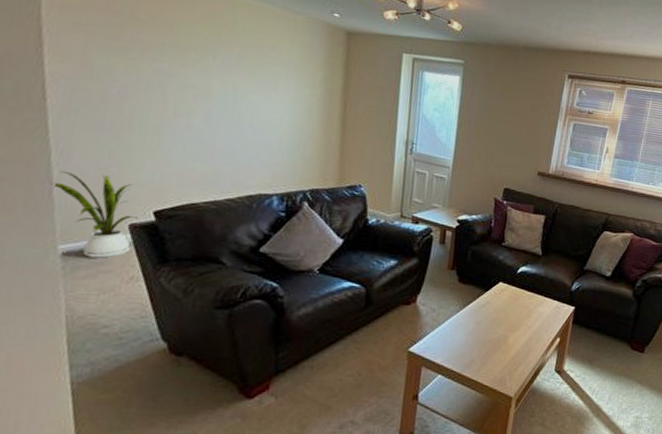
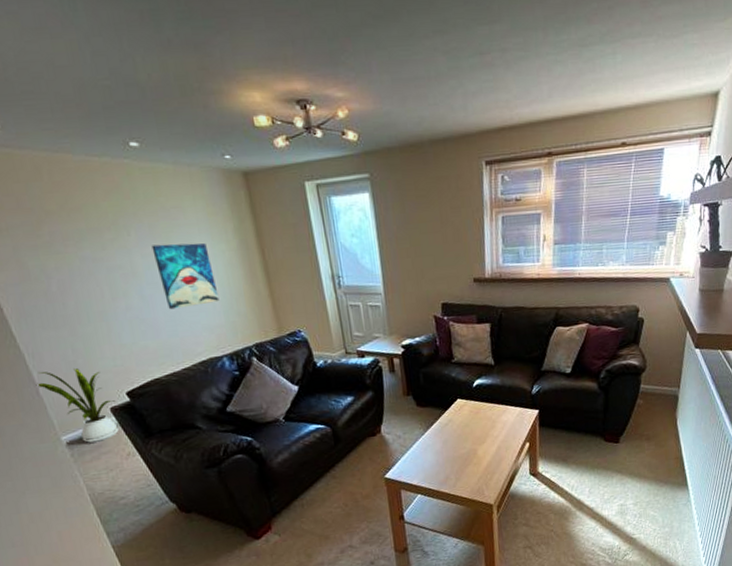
wall art: none [231,74,291,141] -> present [151,243,220,310]

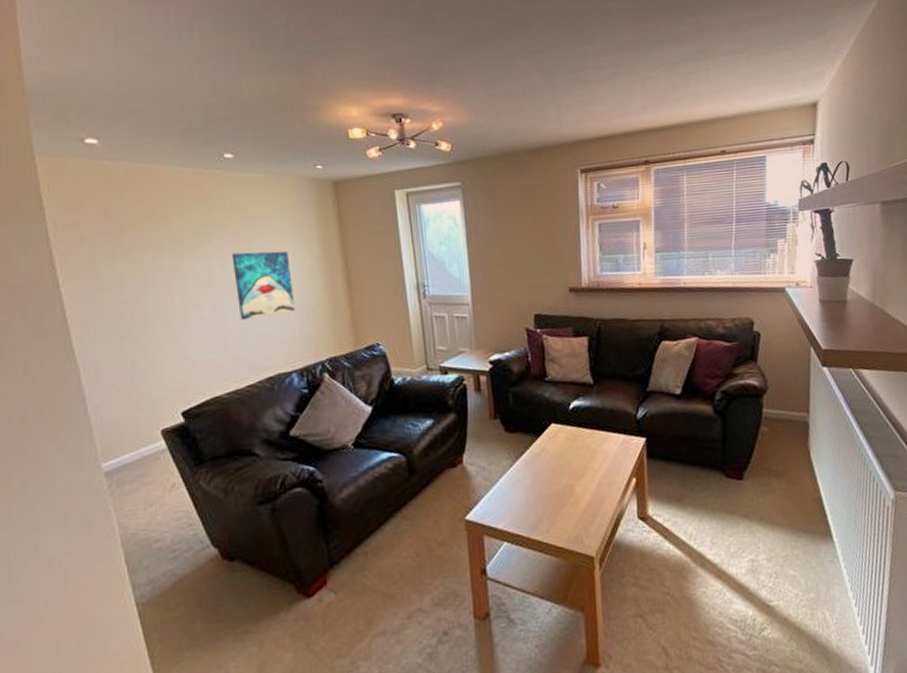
house plant: present [36,368,119,443] -> none [85,384,169,471]

